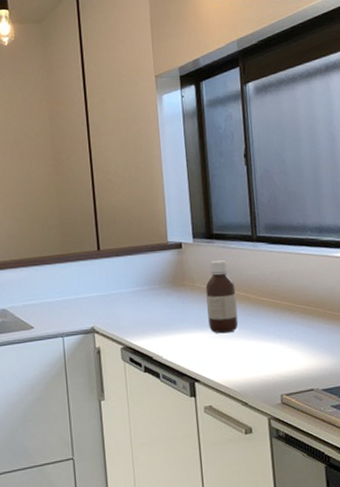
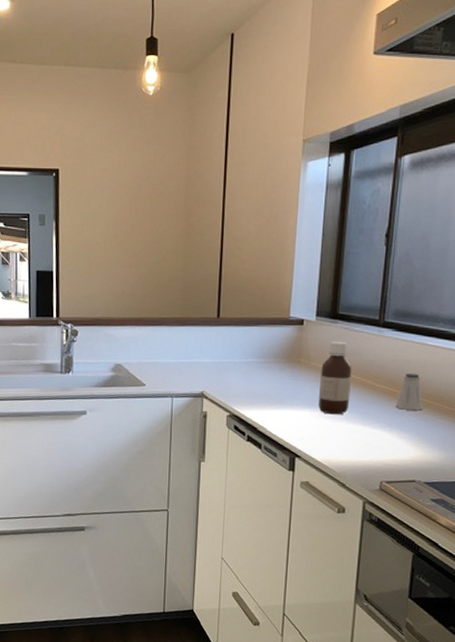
saltshaker: none [281,283,307,320] -> present [395,374,423,411]

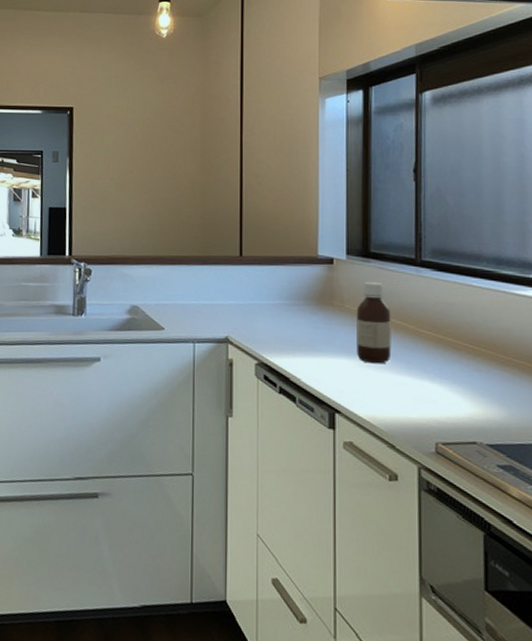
saltshaker: present [395,374,423,411] -> none [443,318,475,360]

